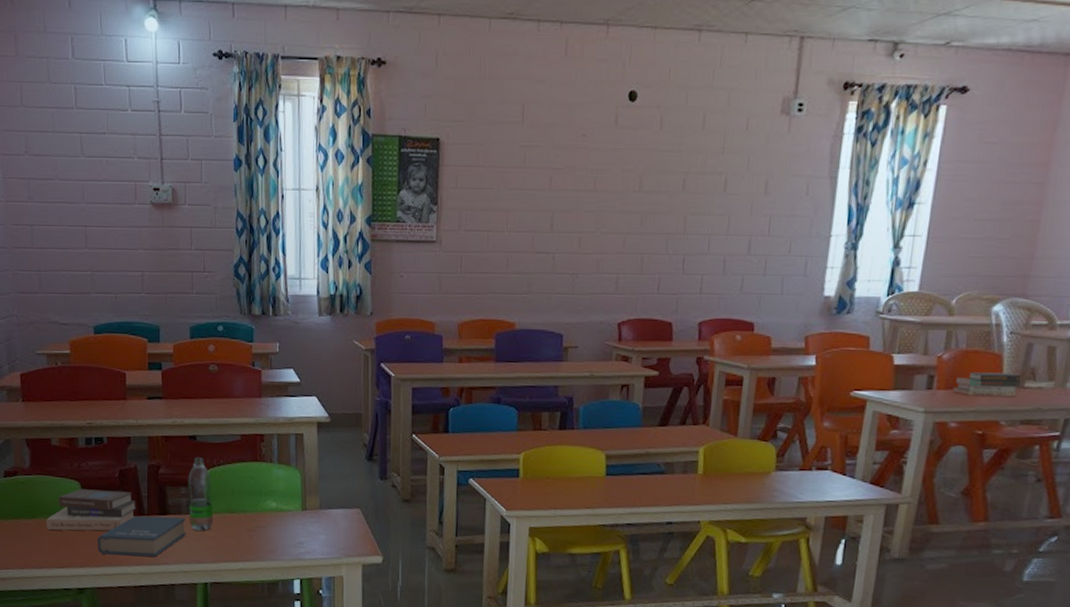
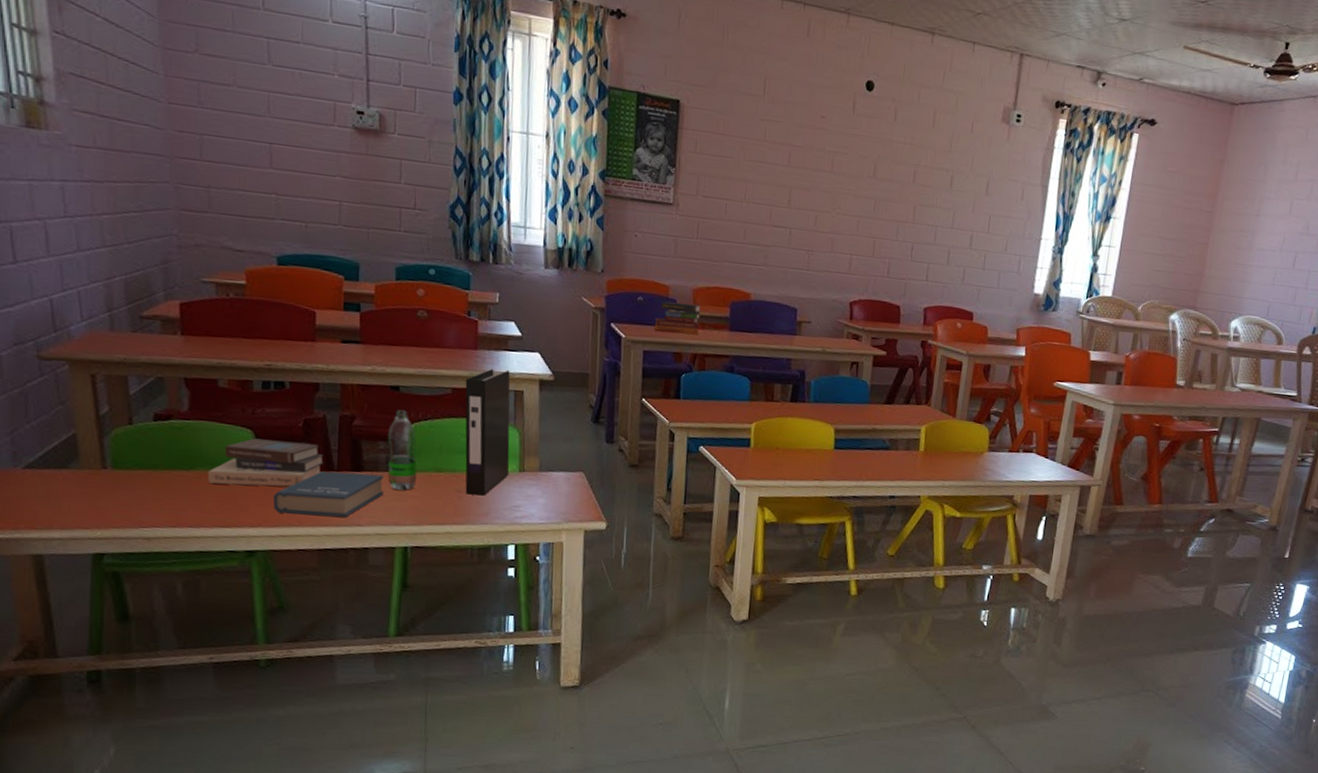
binder: none [252,414,293,534] -> present [465,369,511,496]
books: none [421,337,466,369] -> present [653,301,701,335]
books: present [951,372,1021,398] -> none [1136,371,1191,396]

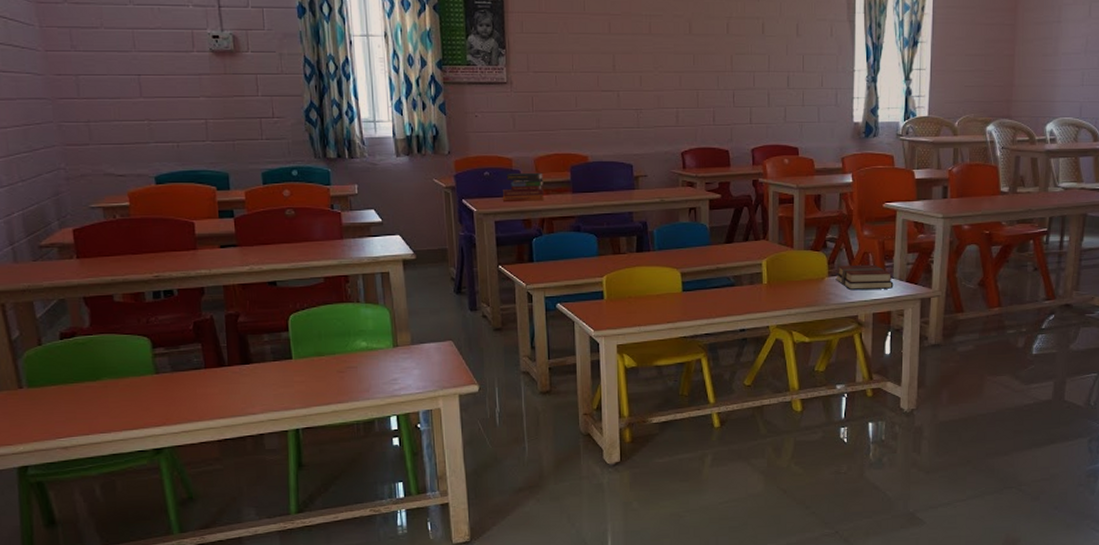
books: present [208,438,324,487] -> none [113,343,215,392]
book: present [273,471,384,517] -> none [173,365,272,411]
bottle: present [387,409,418,490] -> none [270,303,301,377]
binder: present [465,369,511,496] -> none [335,254,385,374]
books: none [995,441,1055,472] -> present [835,264,894,290]

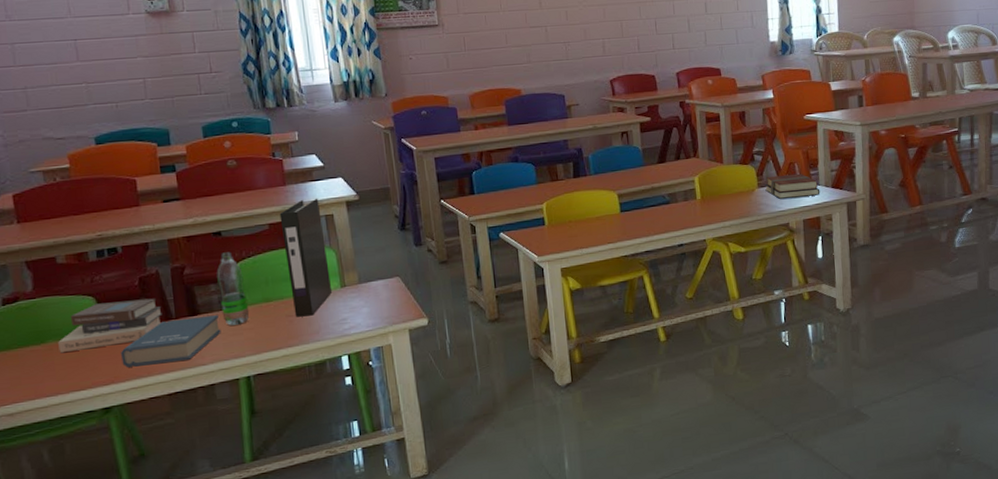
books: none [113,343,215,392] -> present [58,298,162,353]
book: none [173,365,272,411] -> present [121,315,221,367]
bottle: none [270,303,301,377] -> present [216,252,250,326]
binder: none [335,254,385,374] -> present [279,198,333,317]
books: present [502,172,544,203] -> none [440,108,481,139]

